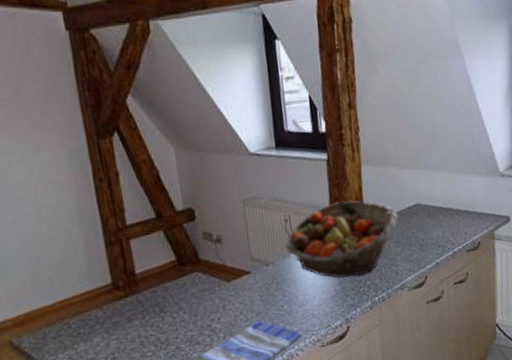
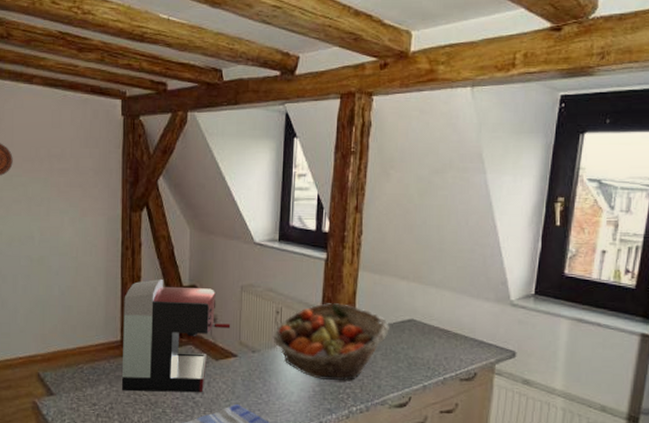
coffee maker: none [107,208,239,338] -> present [122,279,231,393]

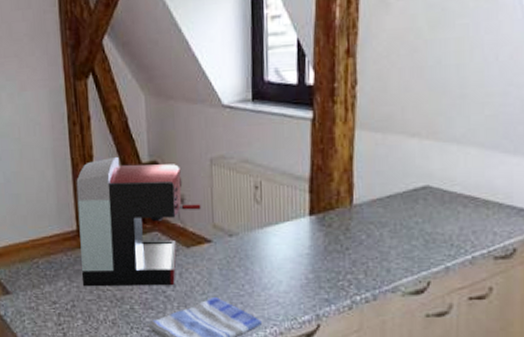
fruit basket: present [273,303,389,381] -> none [252,172,398,266]

